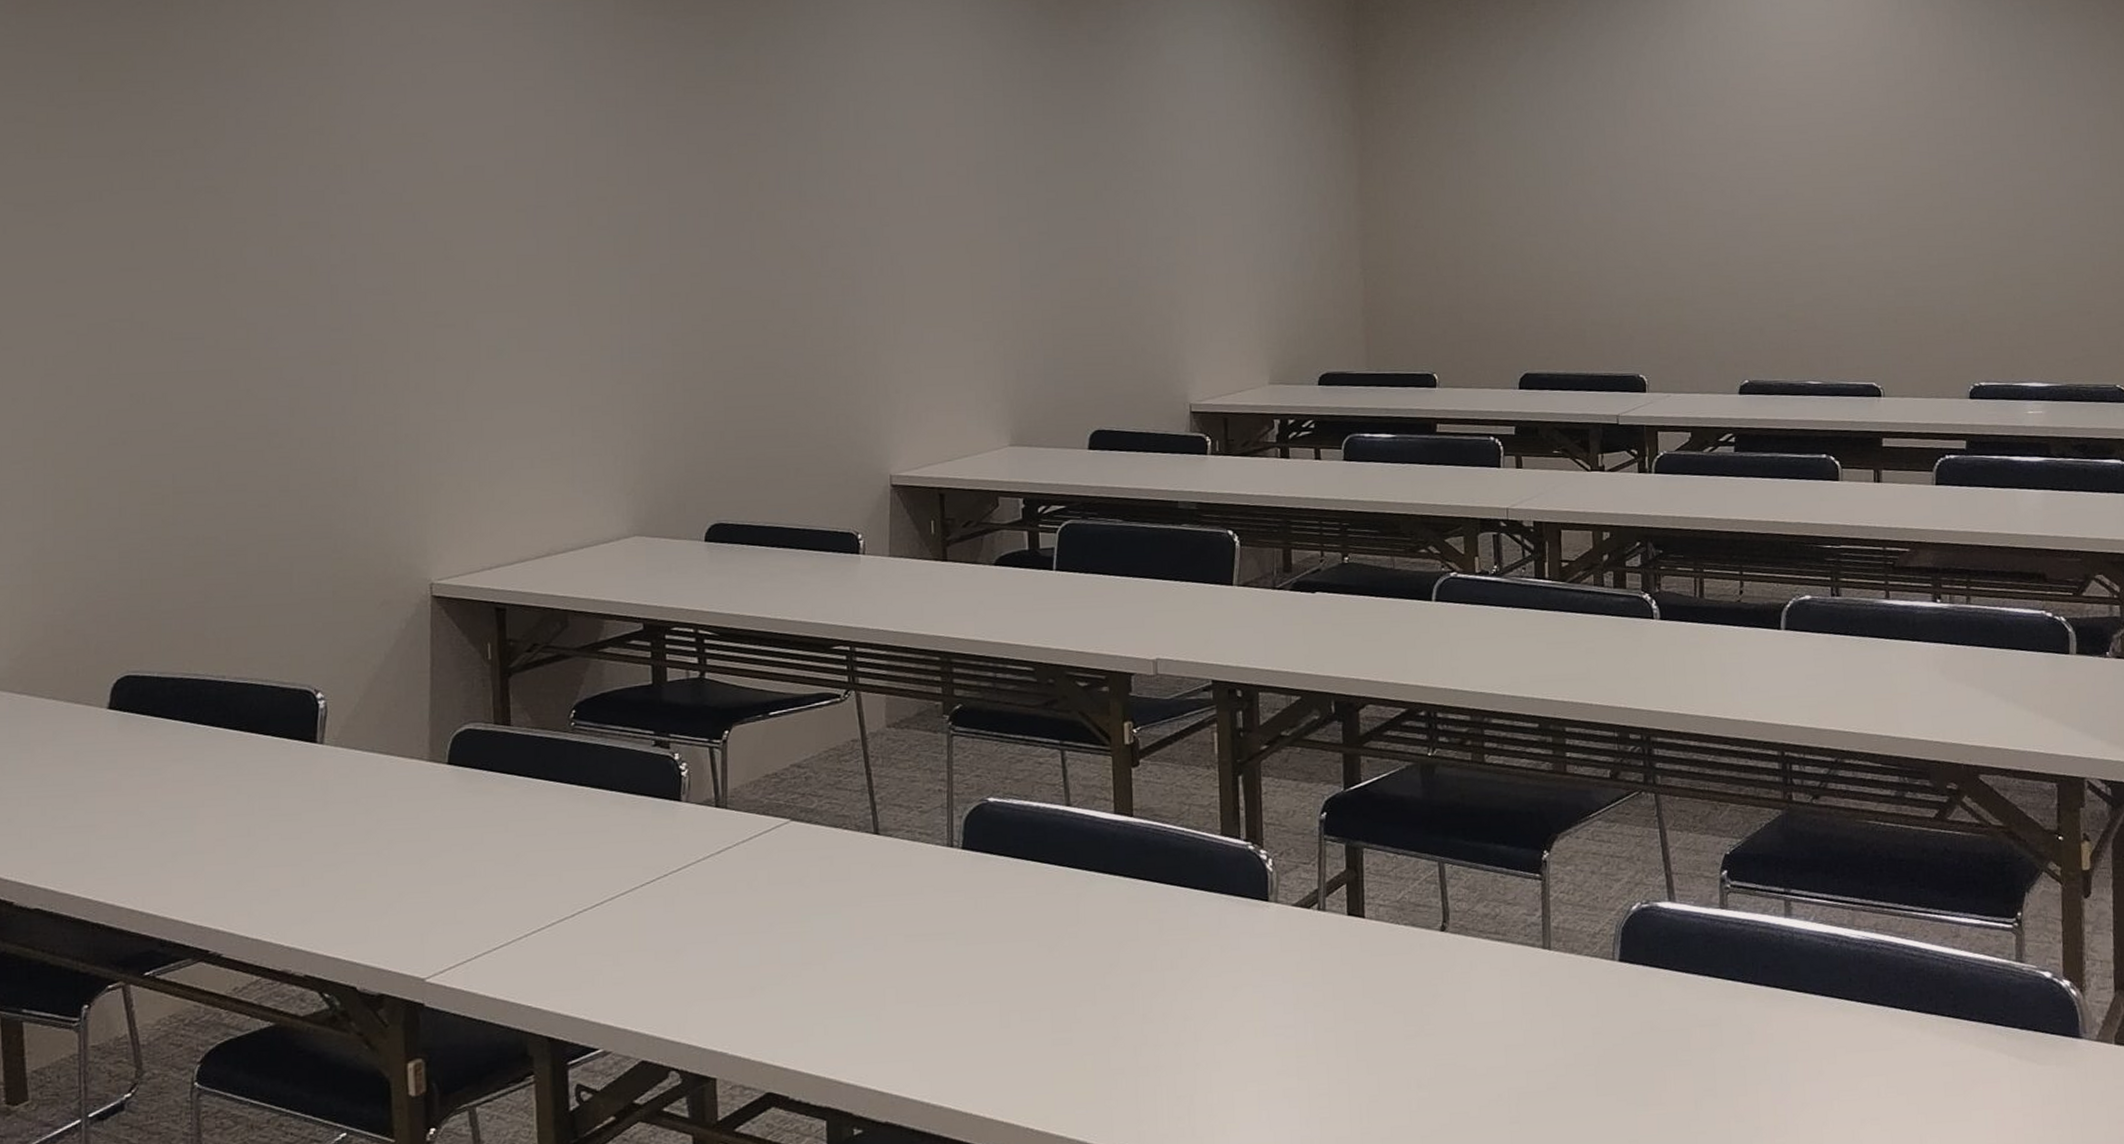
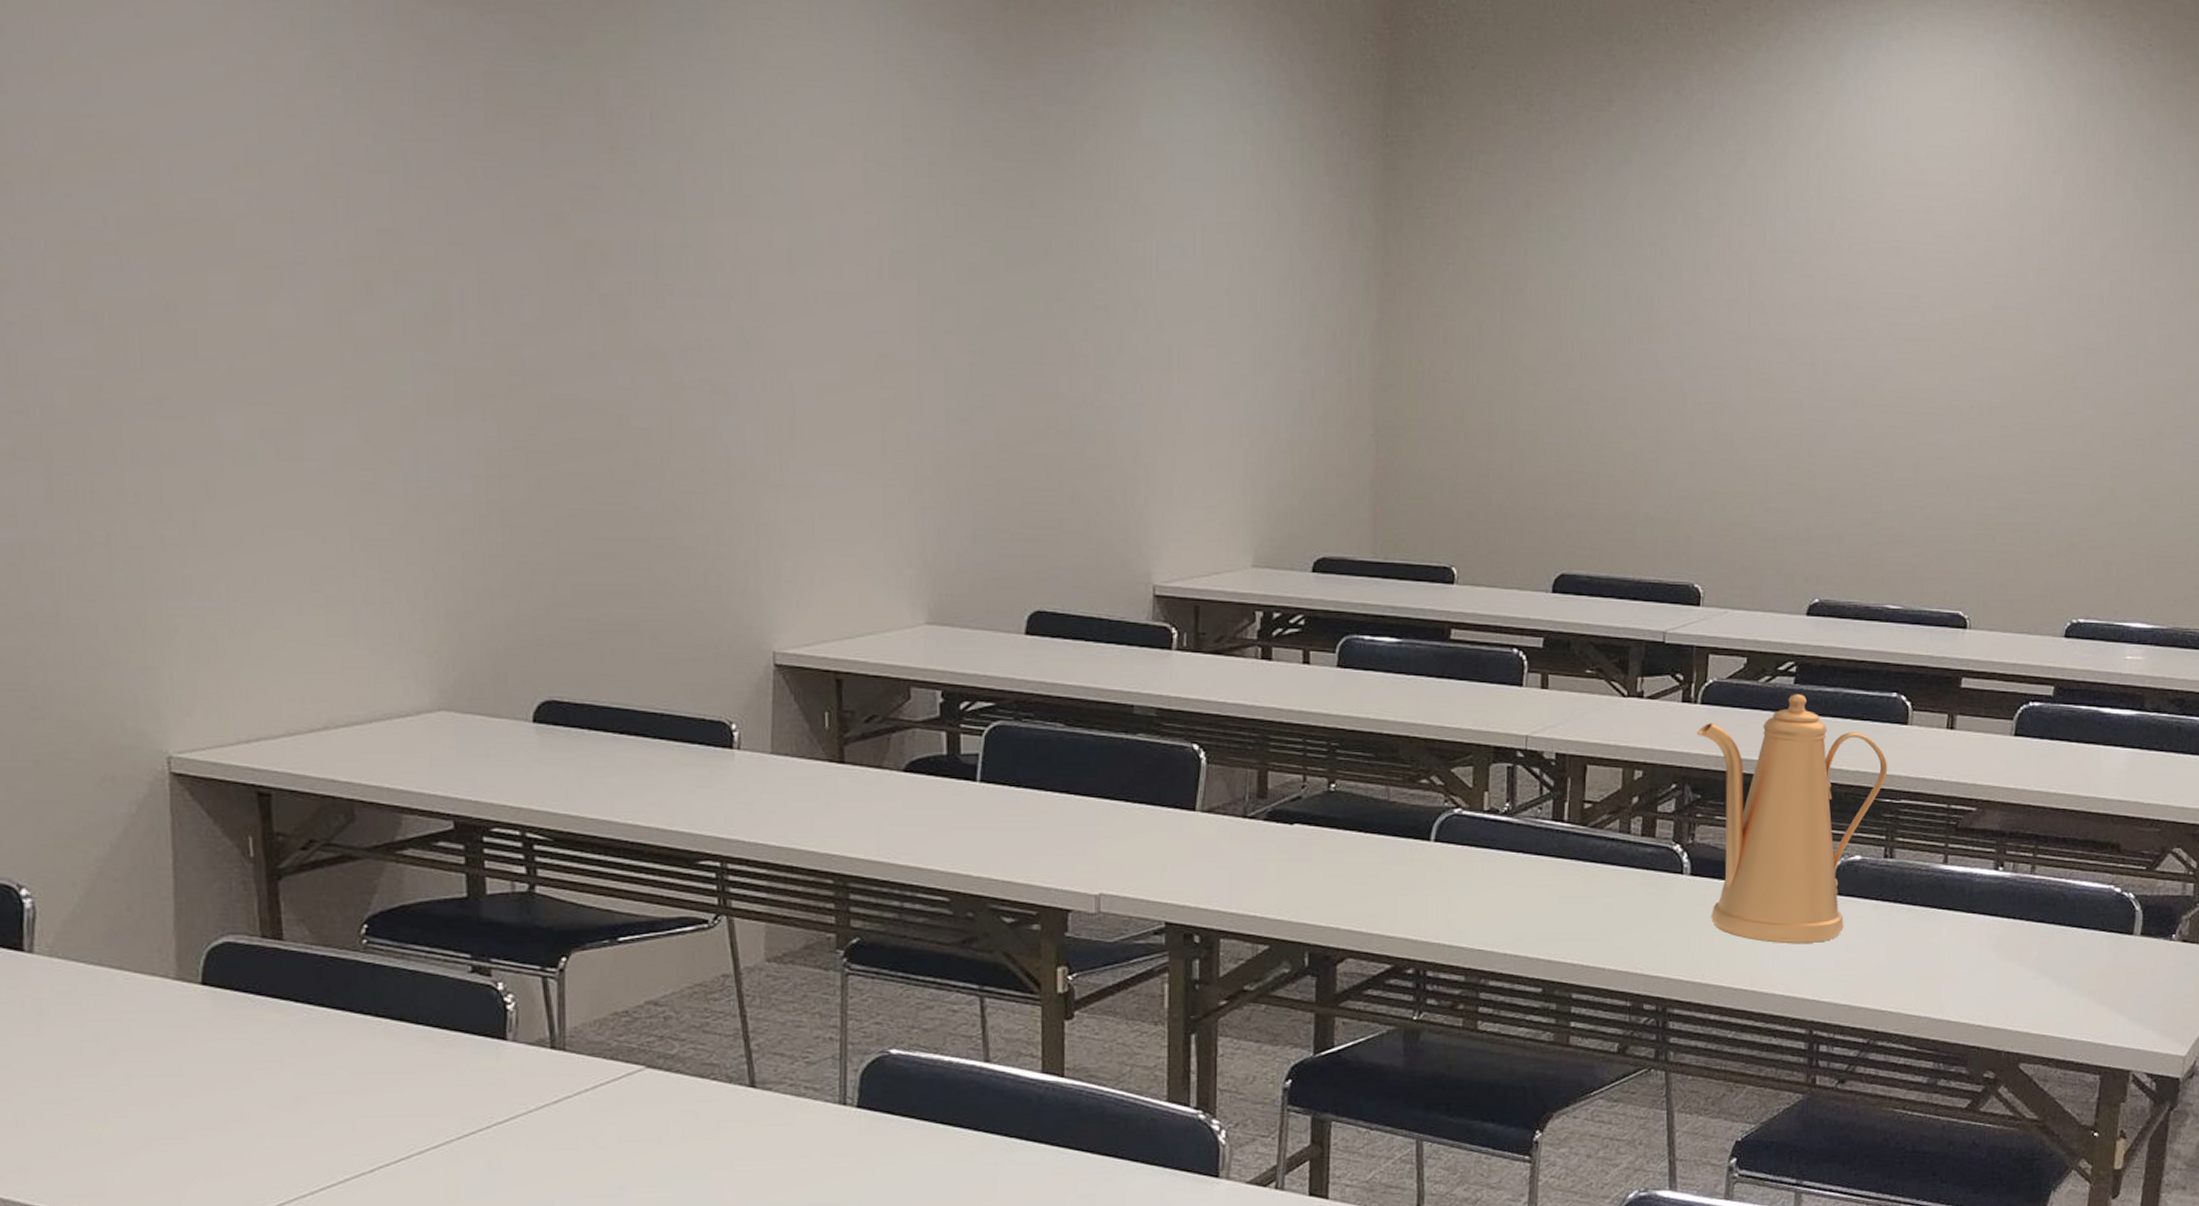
coffee pot: none [1654,460,1826,675] -> present [1697,694,1888,943]

